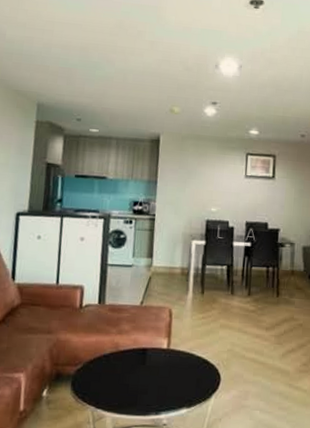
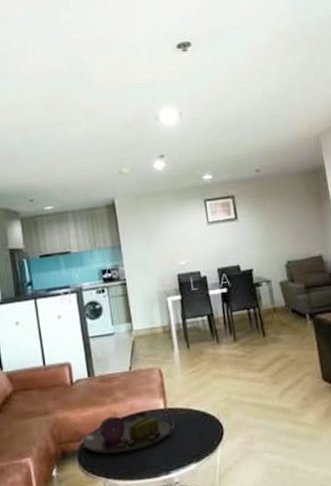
serving tray: none [75,347,174,385] -> present [78,416,175,454]

